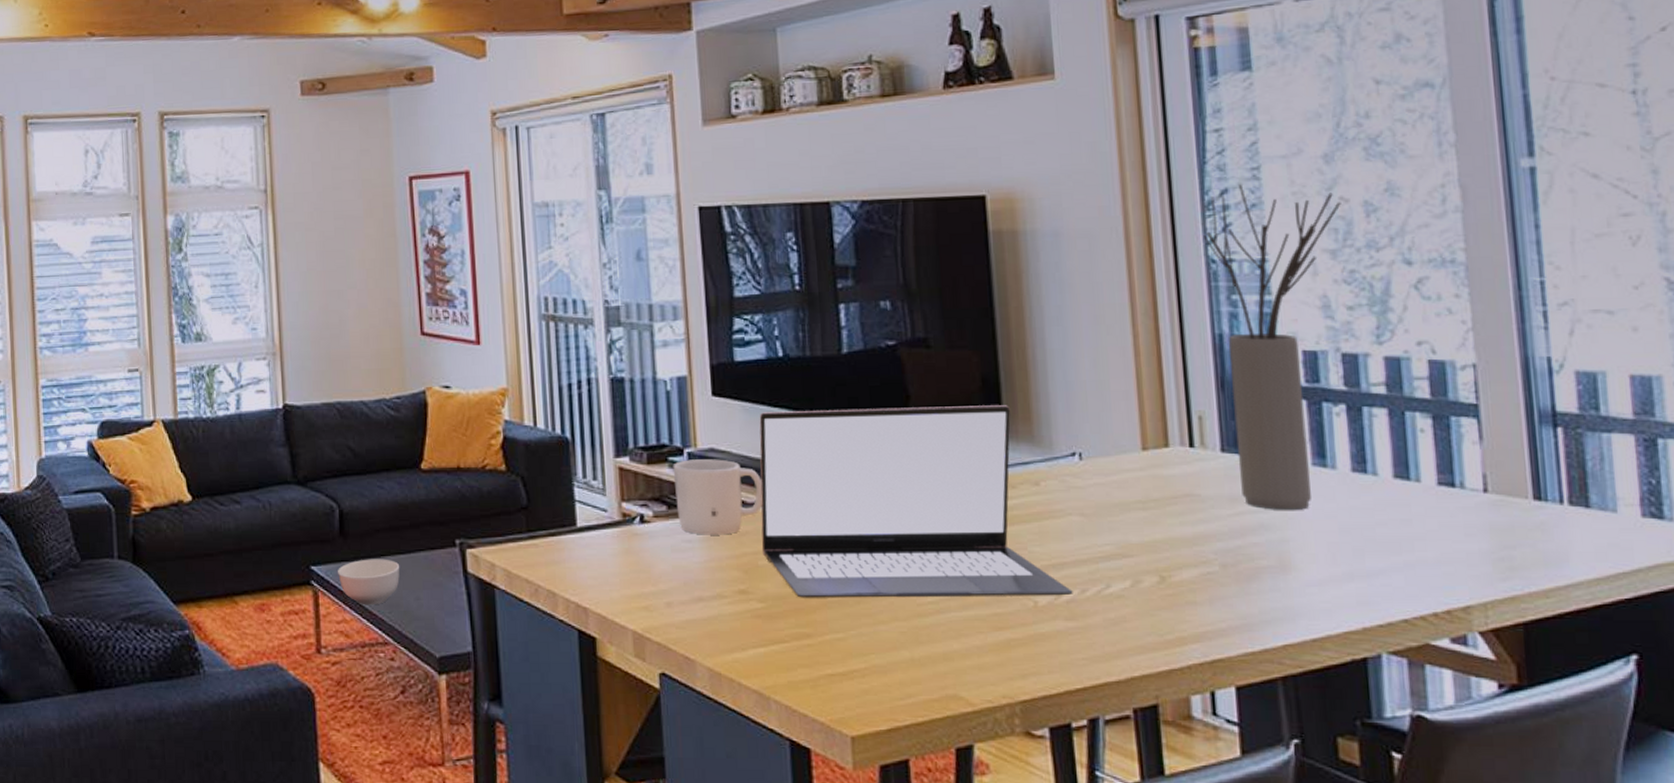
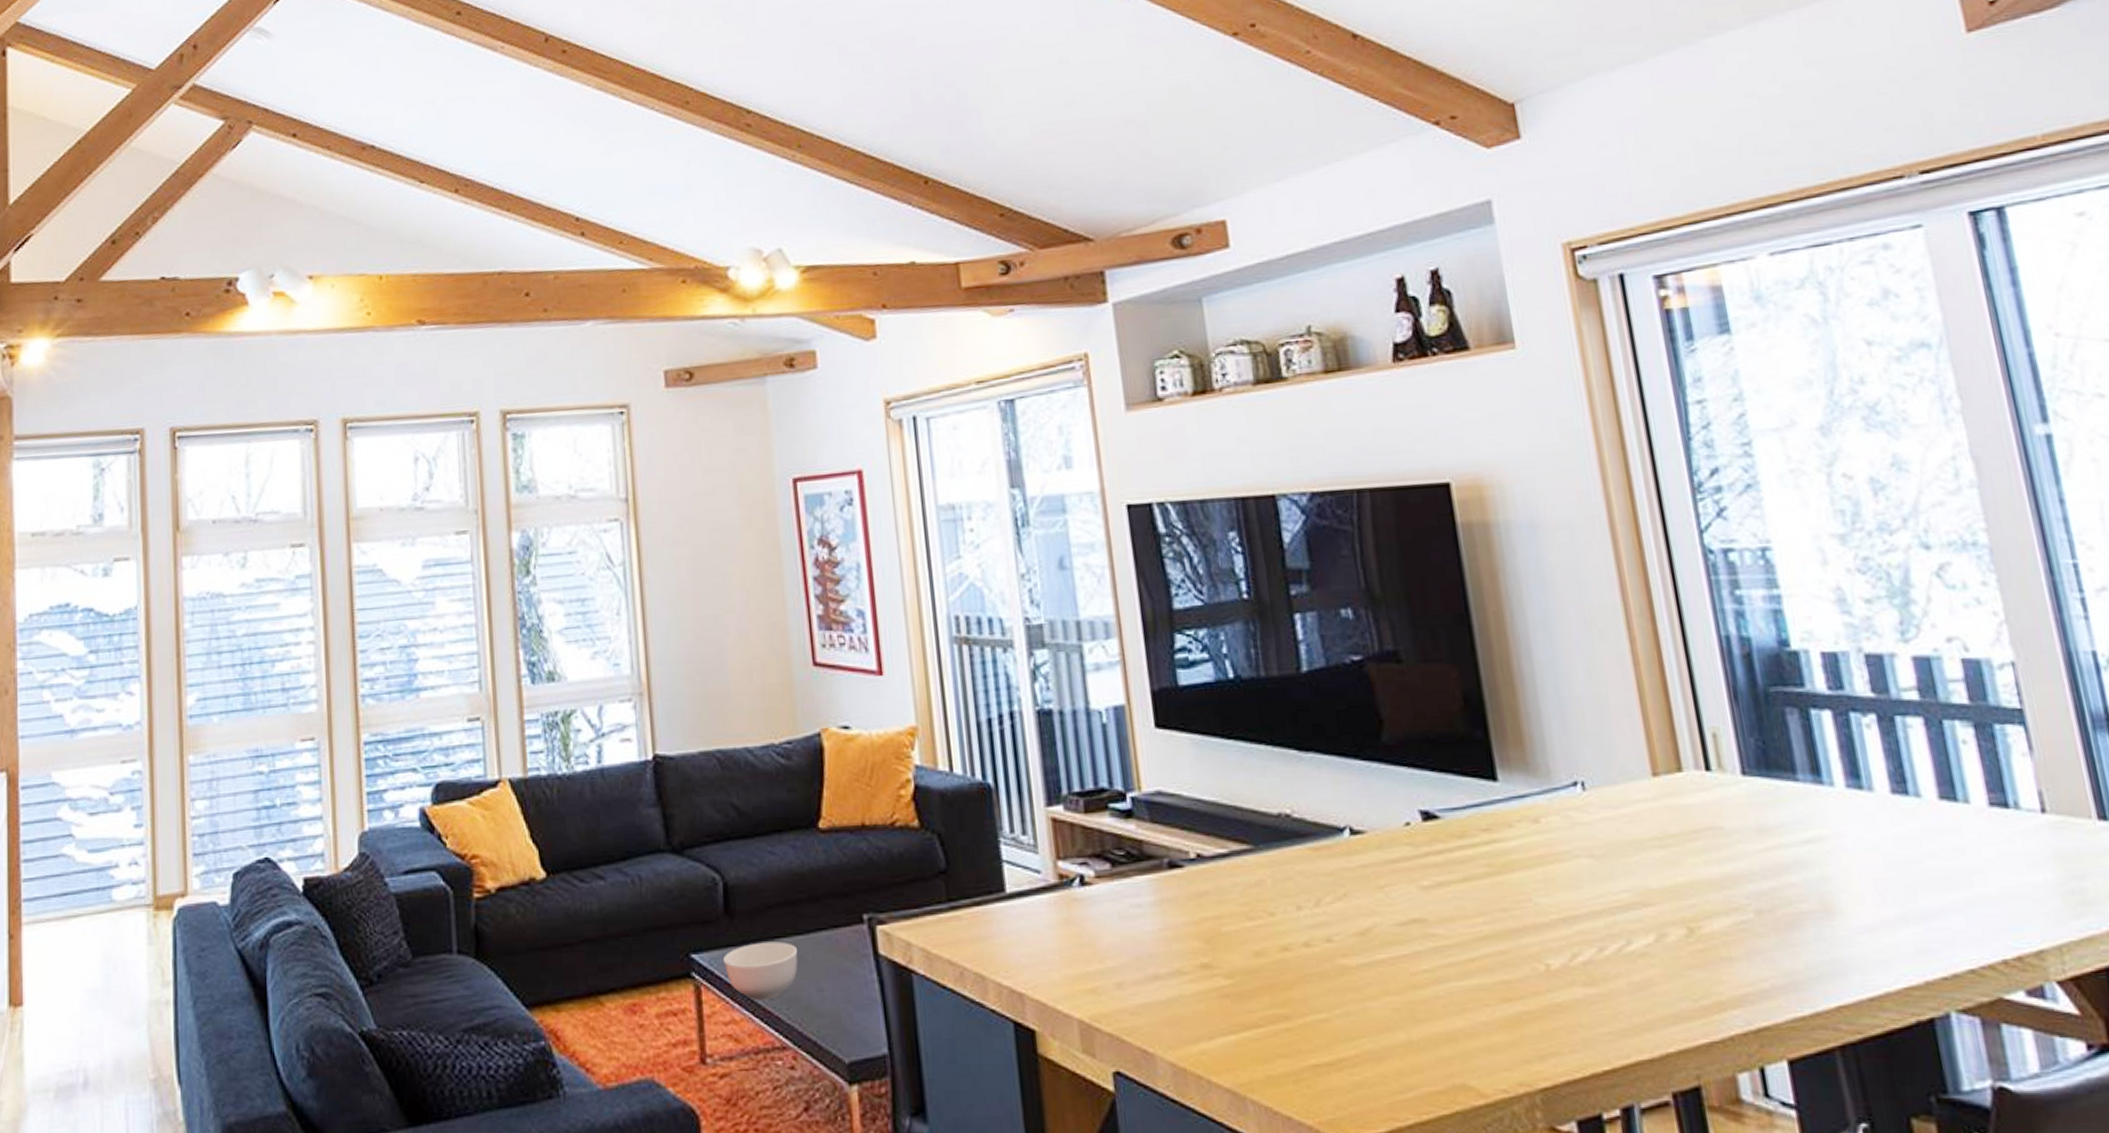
mug: present [673,459,763,535] -> none [1114,804,1222,898]
laptop: present [759,405,1073,598] -> none [1211,727,1590,971]
vase: present [1203,184,1341,510] -> none [1697,462,1850,842]

